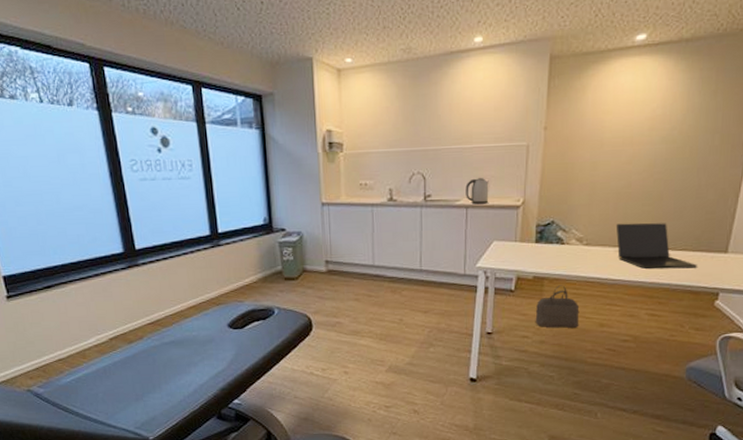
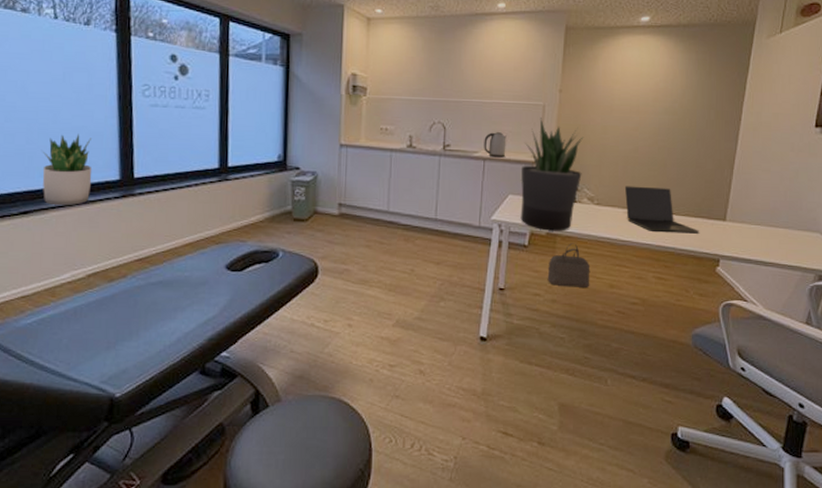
planter: none [52,212,100,280] -> present [42,133,92,206]
planter: none [505,159,572,274] -> present [520,118,584,230]

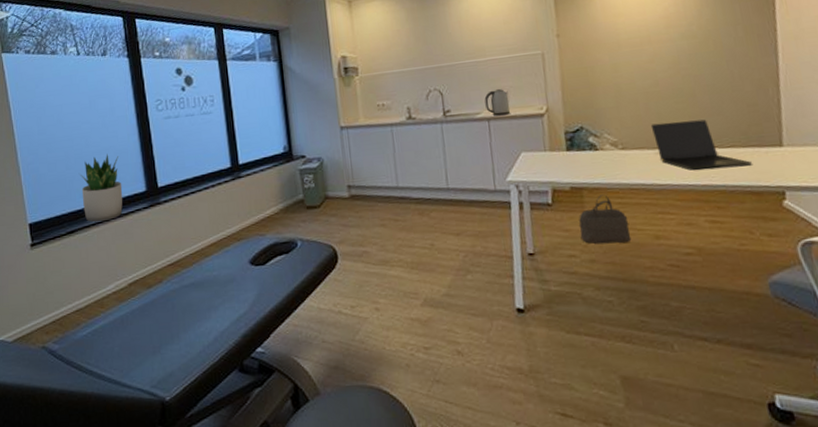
planter: present [520,118,584,230] -> none [529,67,599,185]

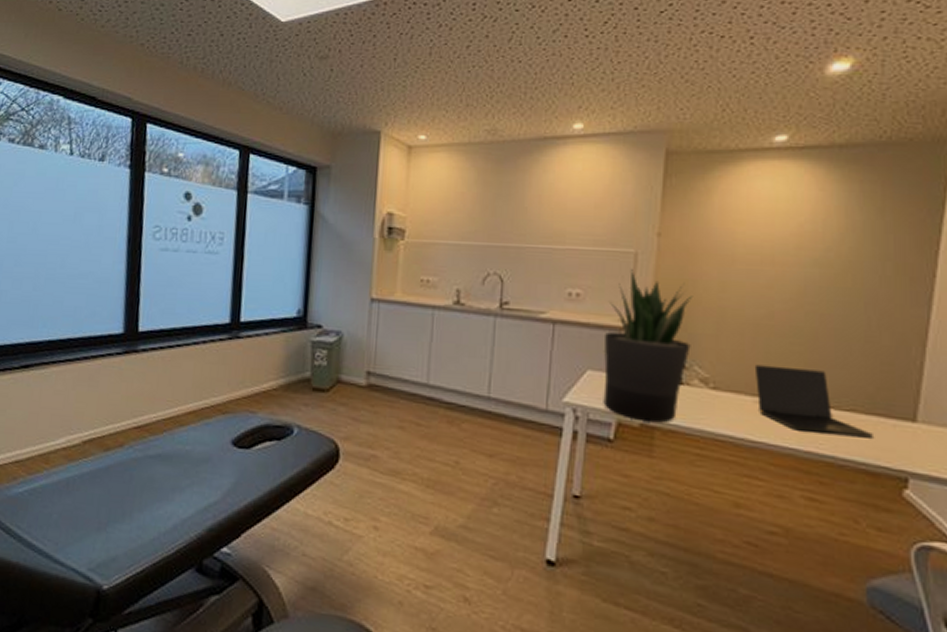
planter: present [79,153,123,223] -> none [45,280,97,361]
kettle: present [484,89,511,116] -> none [553,287,584,321]
planter: none [529,67,599,185] -> present [603,269,694,422]
handbag: present [578,195,632,244] -> none [641,440,705,504]

